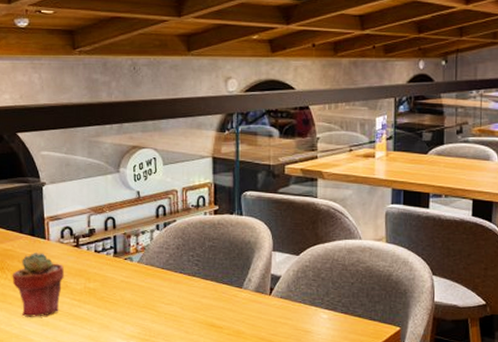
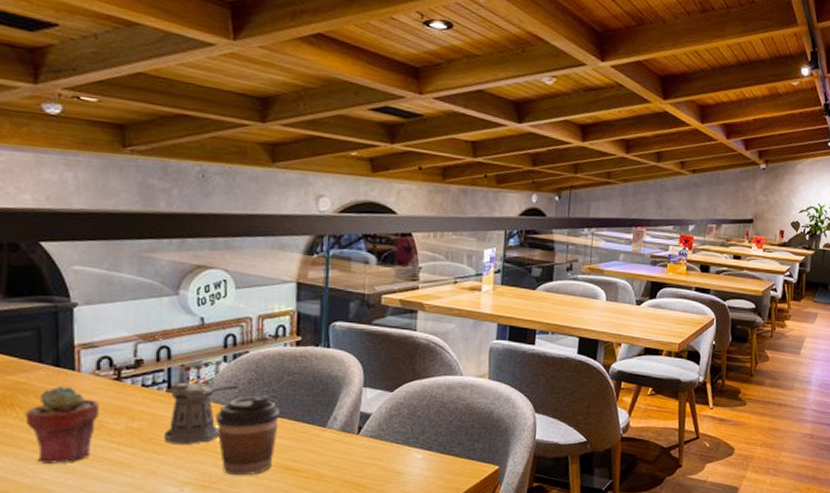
pepper shaker: none [113,249,170,302] -> present [164,383,239,444]
coffee cup: none [152,259,204,331] -> present [215,395,281,476]

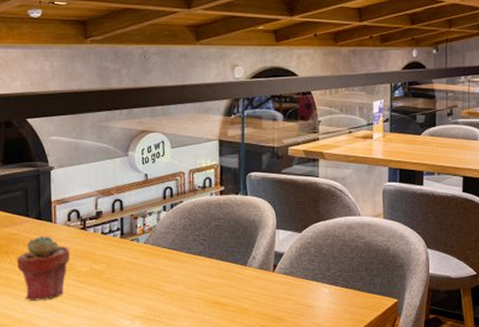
pepper shaker: present [164,383,239,444] -> none [119,230,176,283]
coffee cup: present [215,395,281,476] -> none [158,239,209,310]

